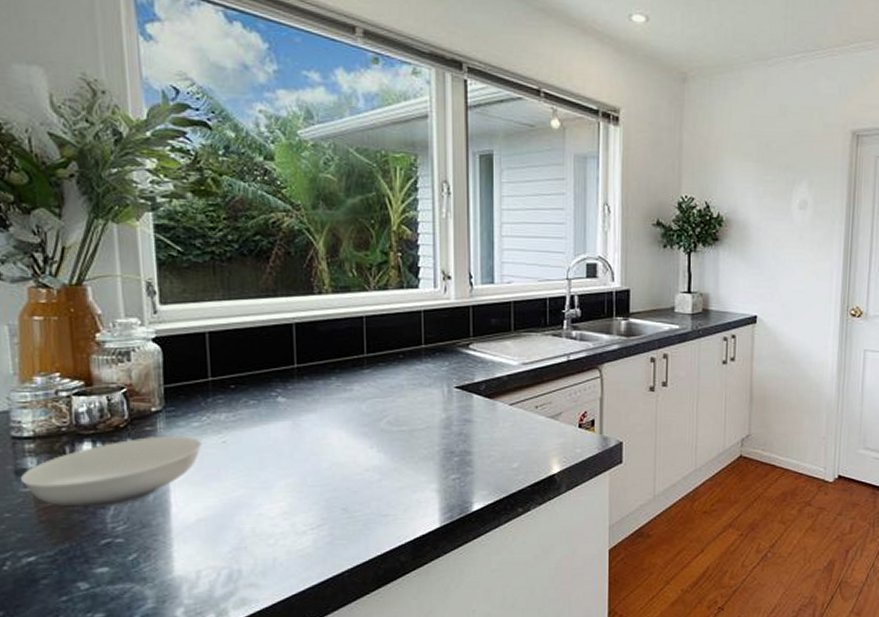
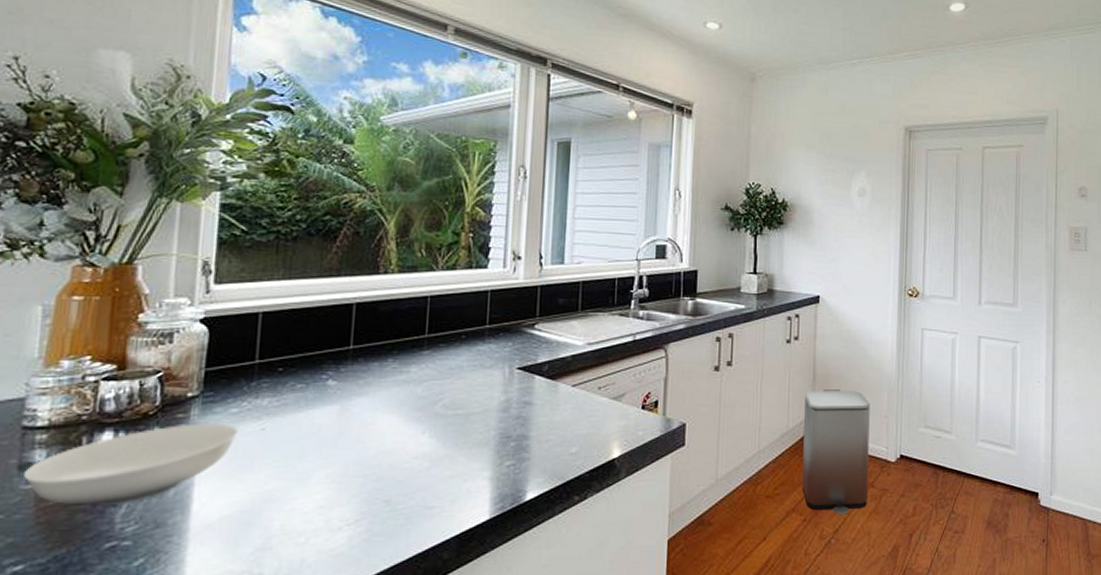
pedal bin: none [739,411,808,530] -> present [802,389,870,514]

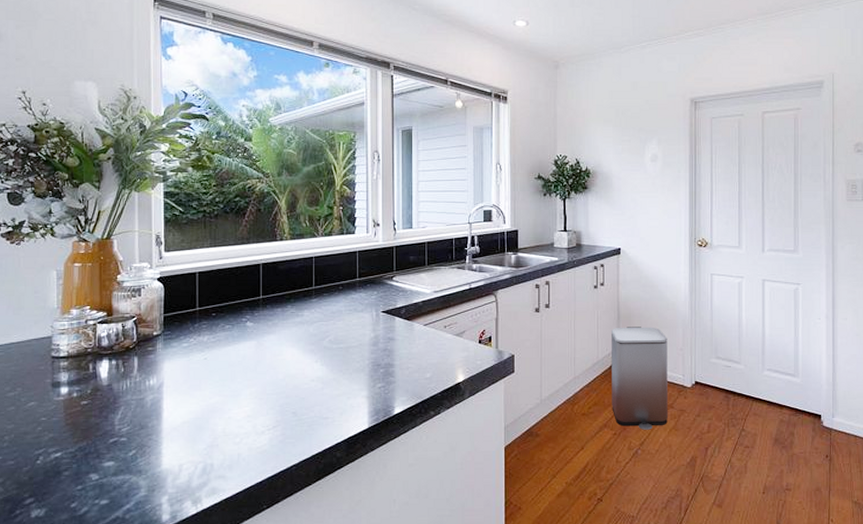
bowl: present [22,423,238,506] -> none [55,354,189,413]

